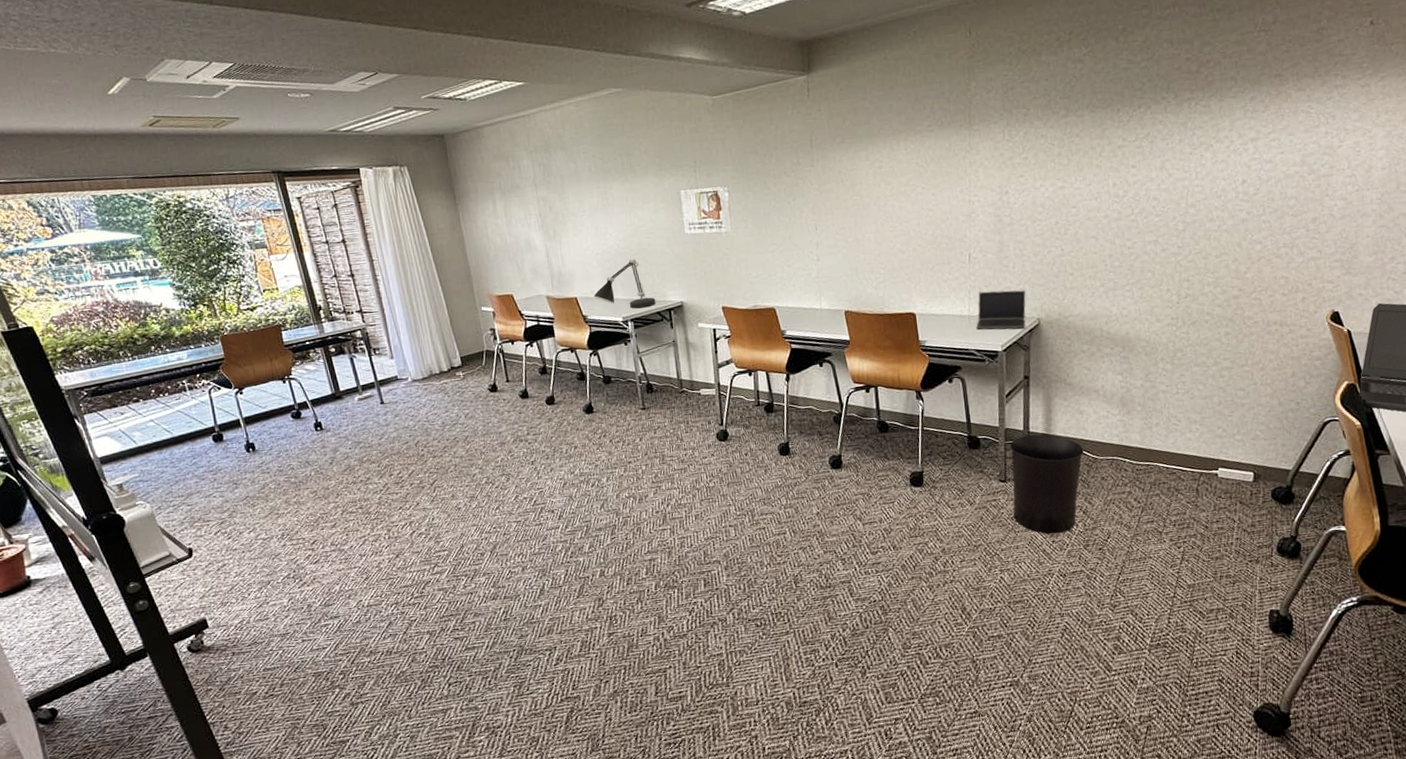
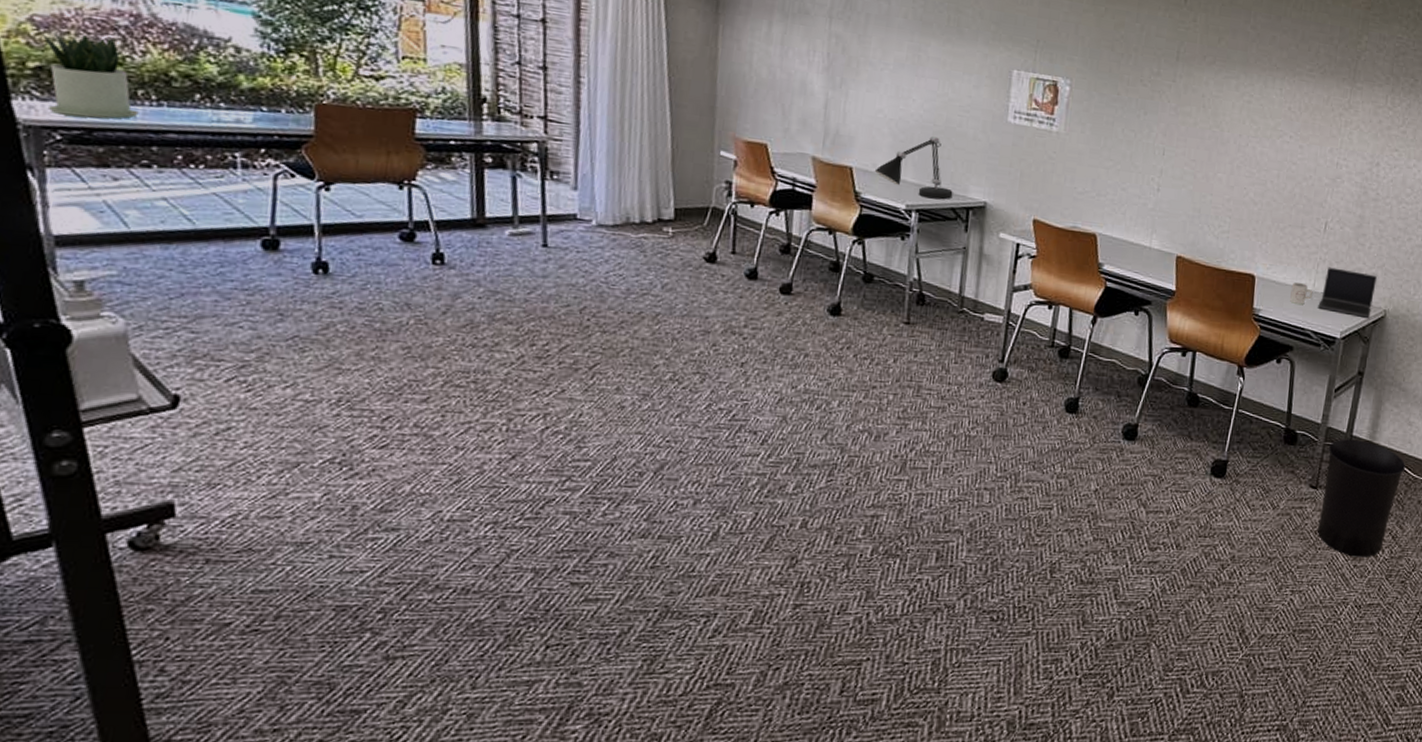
planter: none [59,321,124,379] -> present [41,31,139,119]
mug: none [949,311,970,331] -> present [1290,282,1313,305]

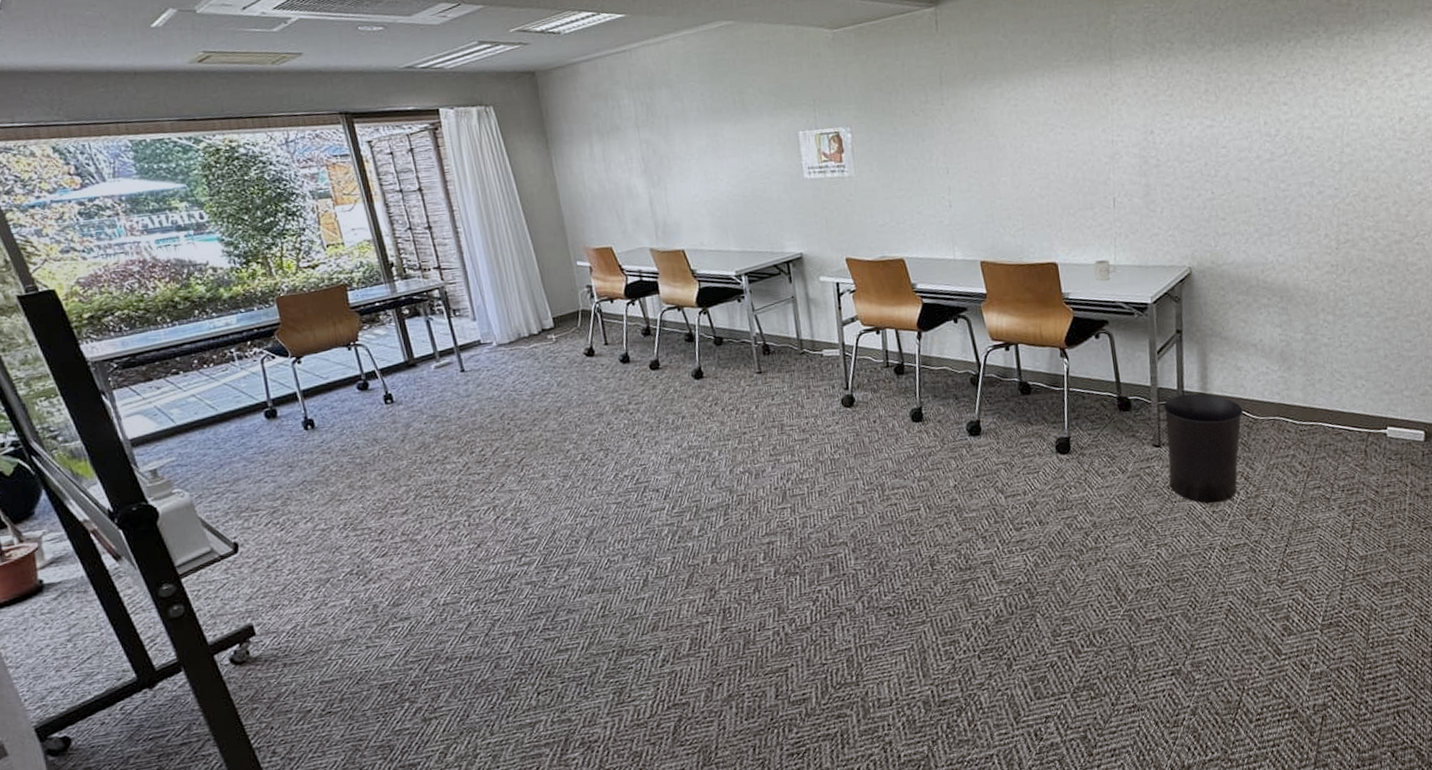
planter: present [41,31,139,119] -> none [86,282,162,349]
desk lamp: present [874,136,953,200] -> none [702,207,773,262]
laptop computer: present [1318,267,1377,318] -> none [1123,236,1176,280]

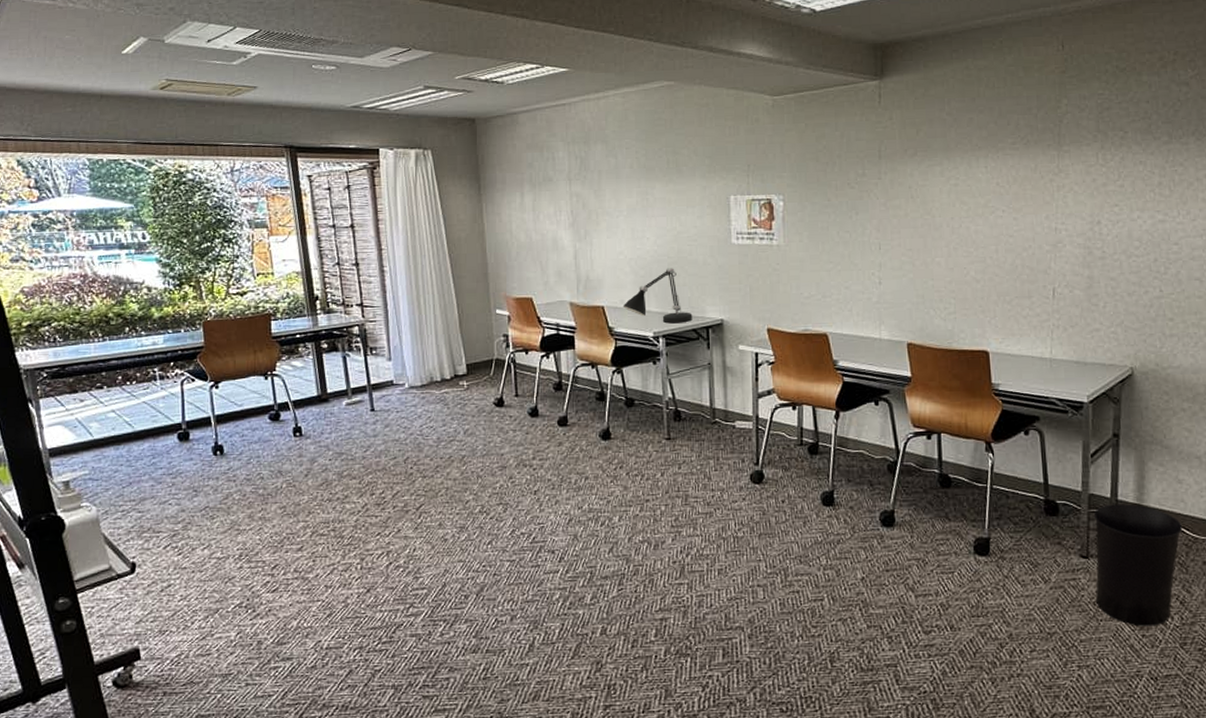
desk lamp: none [702,207,773,262] -> present [622,268,693,324]
mug: present [1094,260,1116,281] -> none [1028,352,1052,375]

